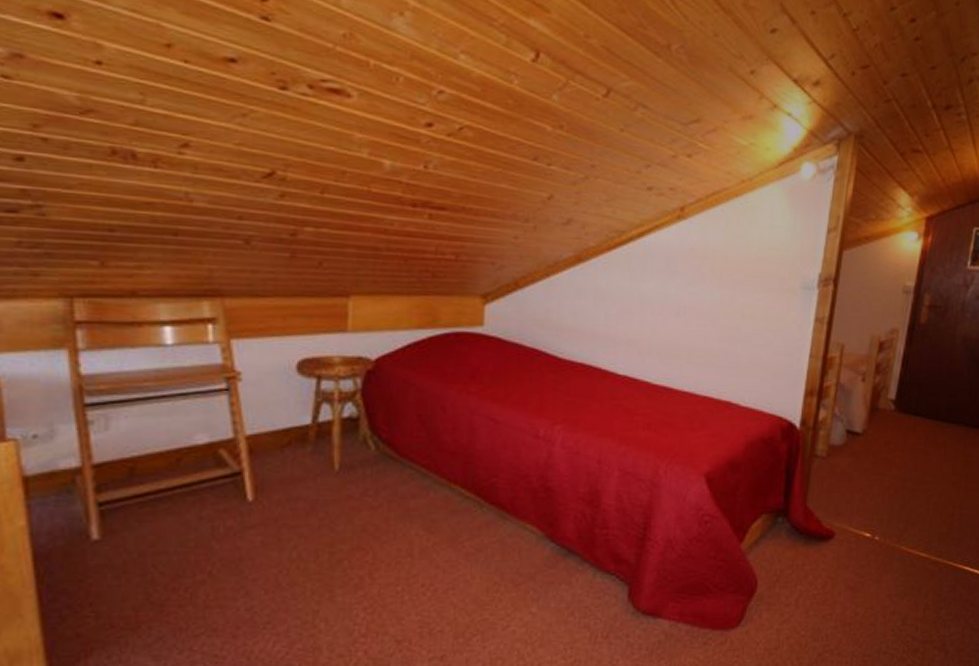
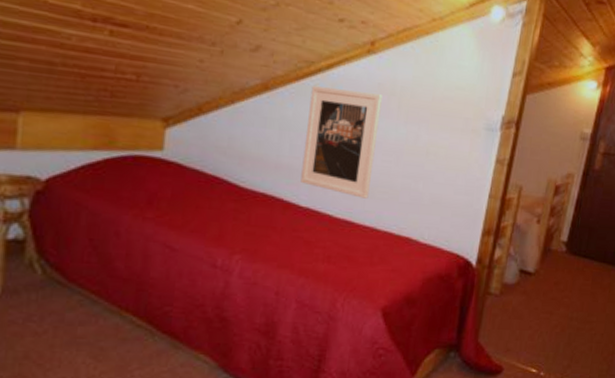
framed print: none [617,255,695,364] -> present [300,86,382,199]

